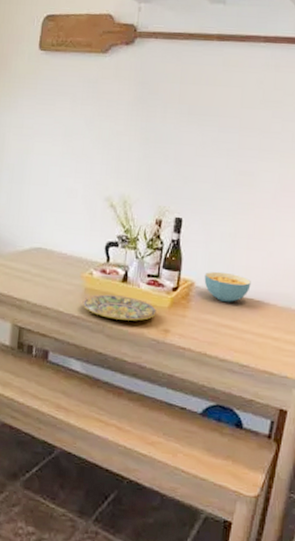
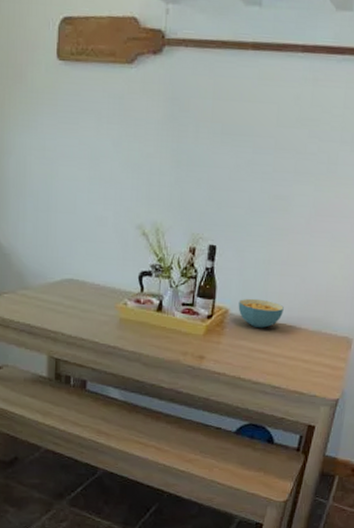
plate: present [82,294,157,321] -> none [118,324,192,349]

